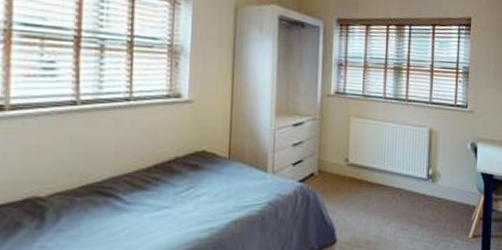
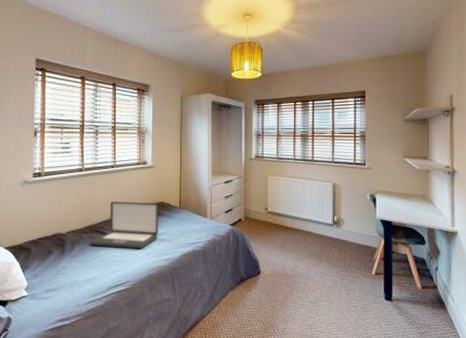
laptop: none [86,150,199,217] -> present [89,201,159,249]

